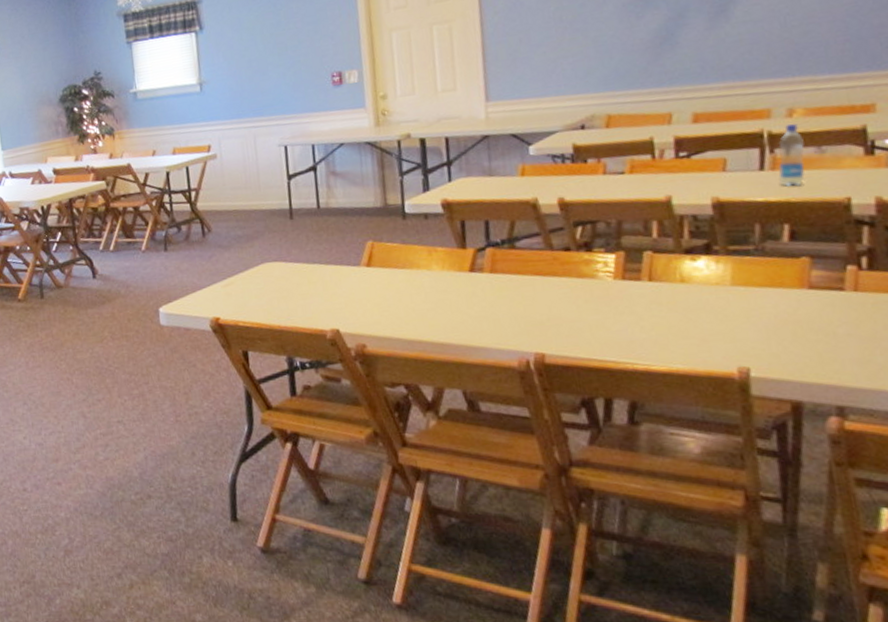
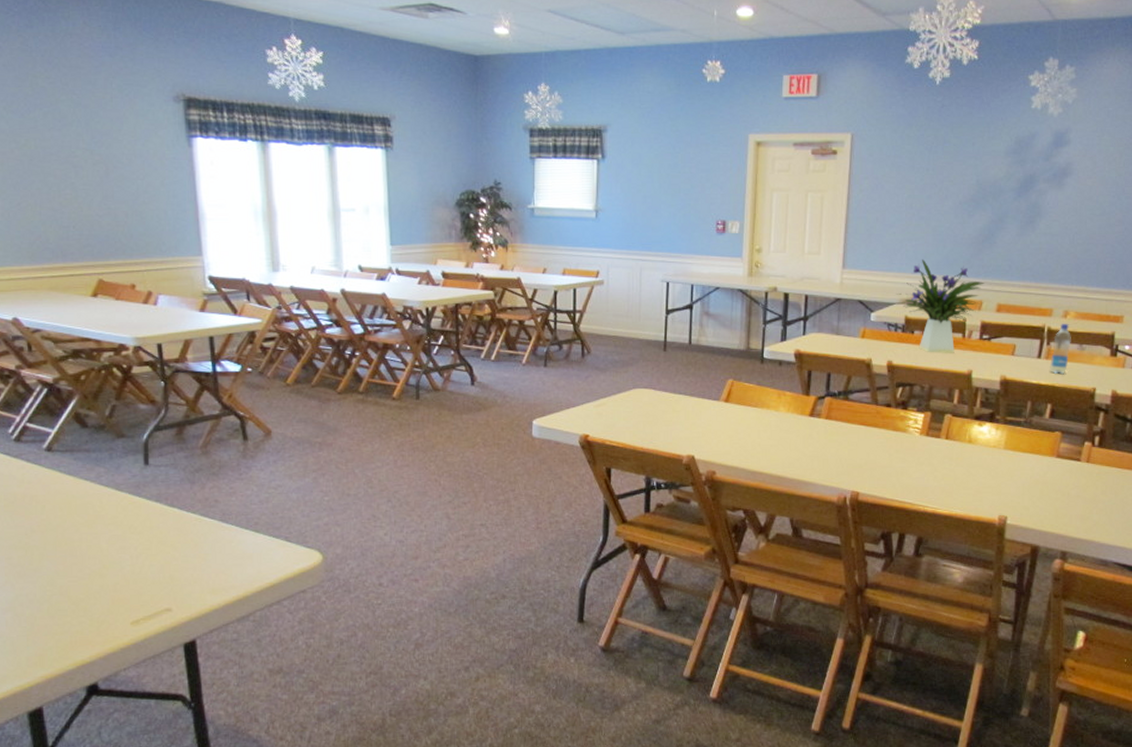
flower arrangement: none [558,76,671,183] -> present [897,259,984,353]

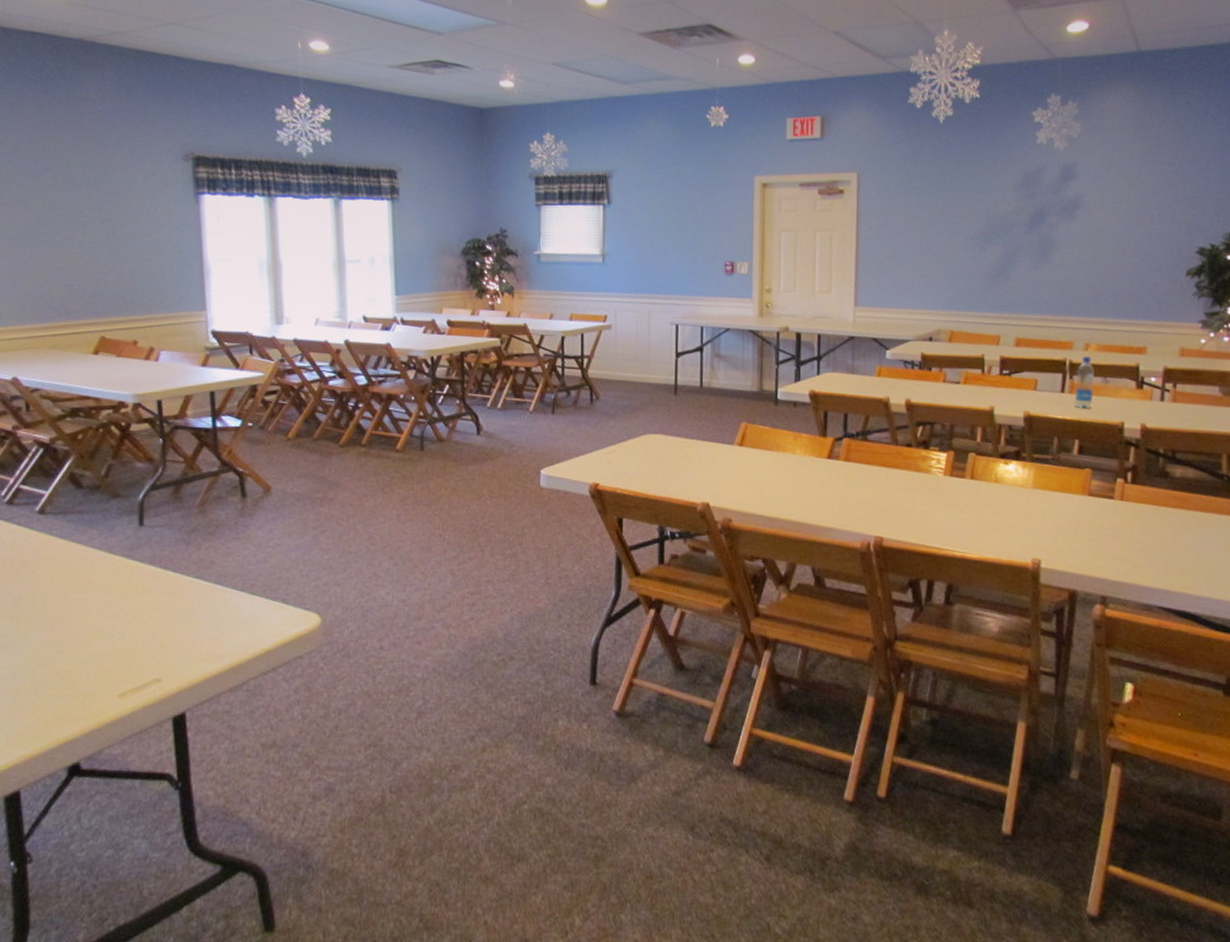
flower arrangement: present [897,259,984,353] -> none [912,295,1001,390]

